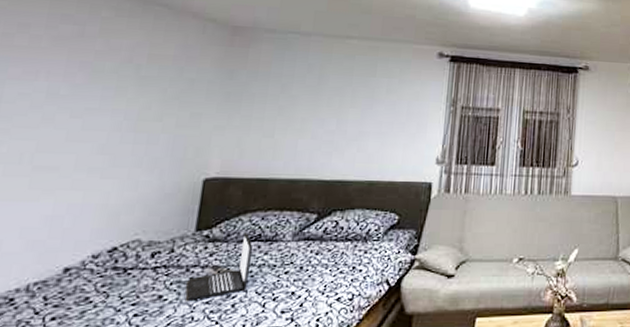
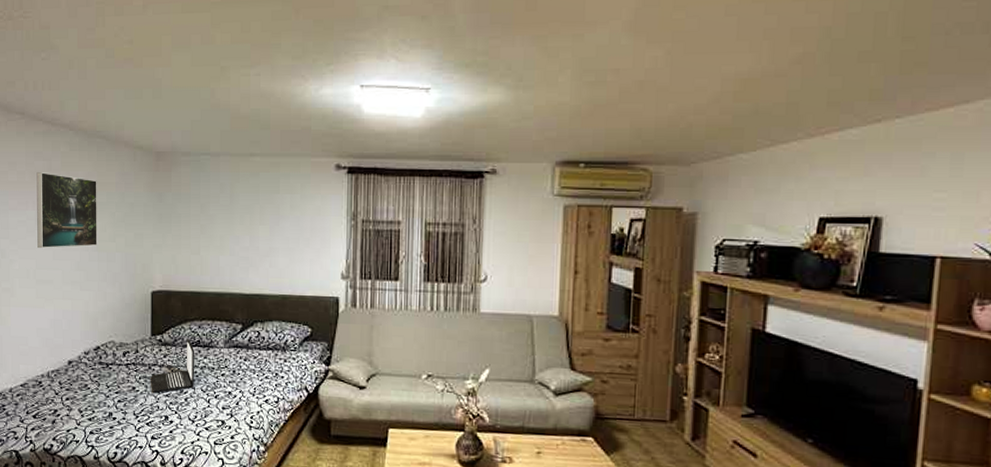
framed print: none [43,37,148,128] -> present [36,172,97,249]

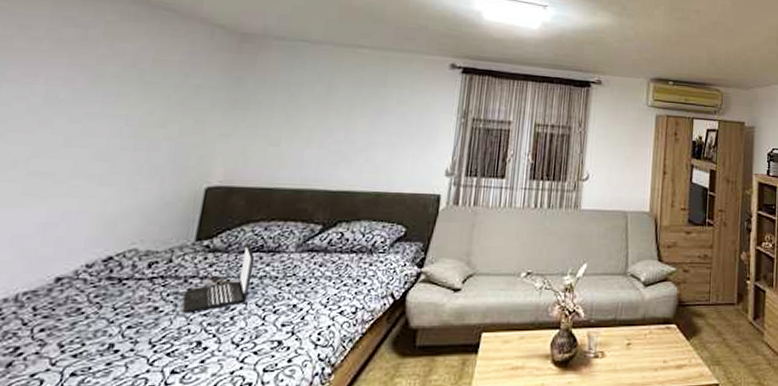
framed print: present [36,172,97,249] -> none [40,40,153,133]

